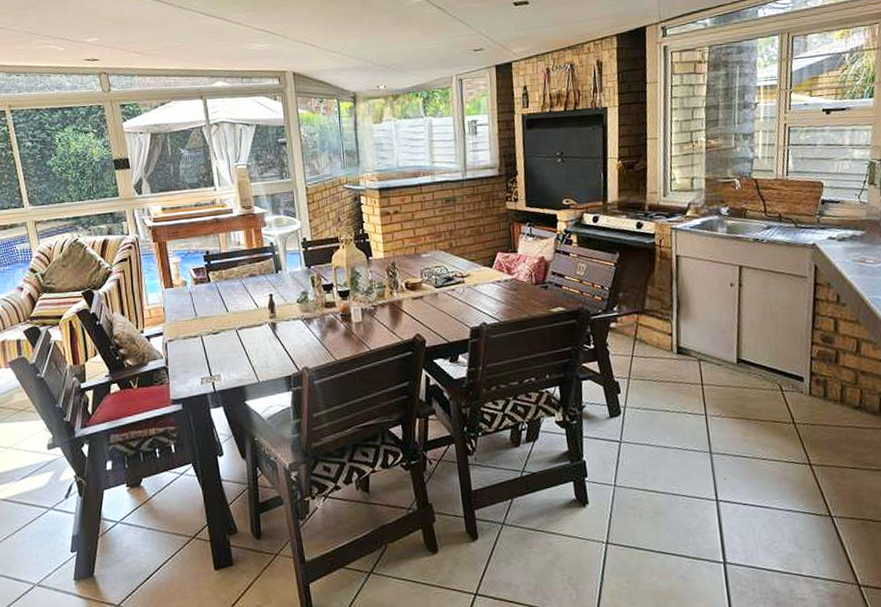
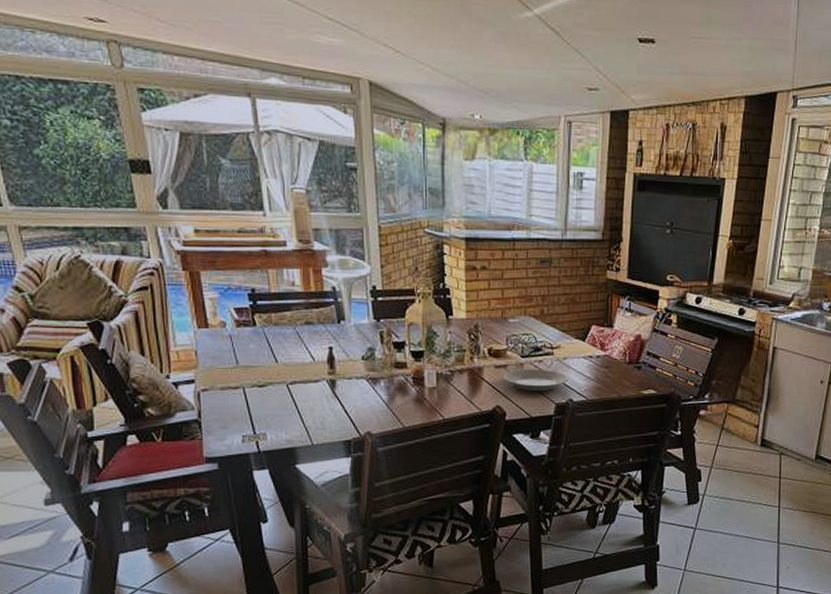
plate: none [420,297,480,318] -> present [503,368,568,392]

